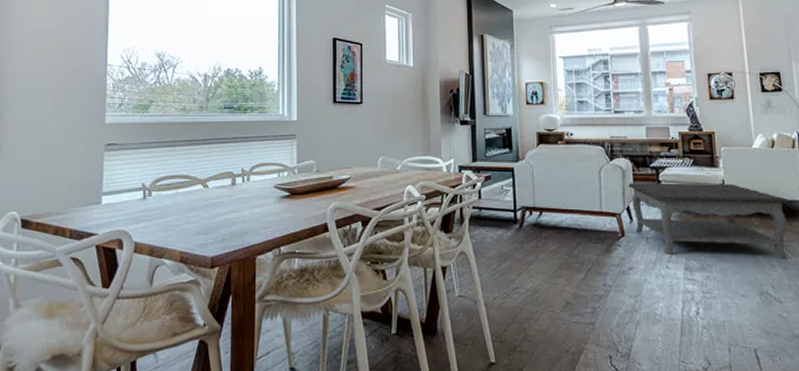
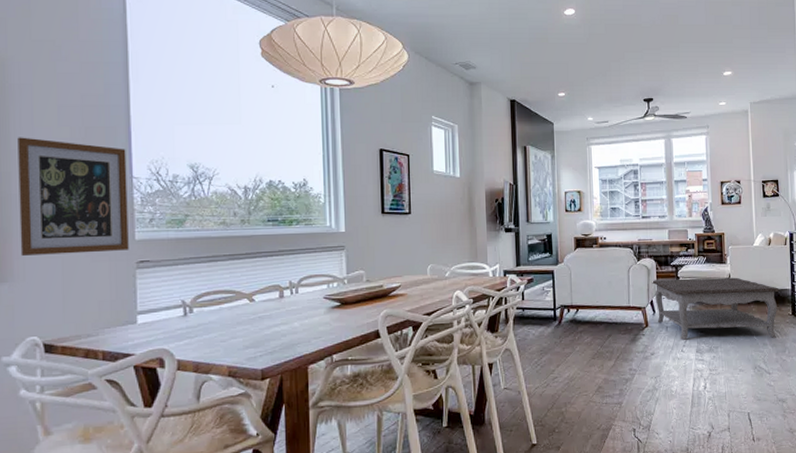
wall art: none [9,28,103,135] -> present [17,137,129,256]

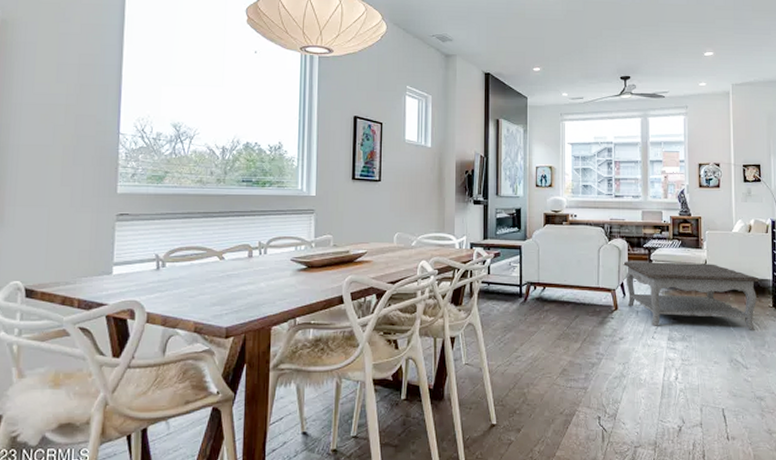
wall art: present [17,137,129,256] -> none [12,91,116,204]

